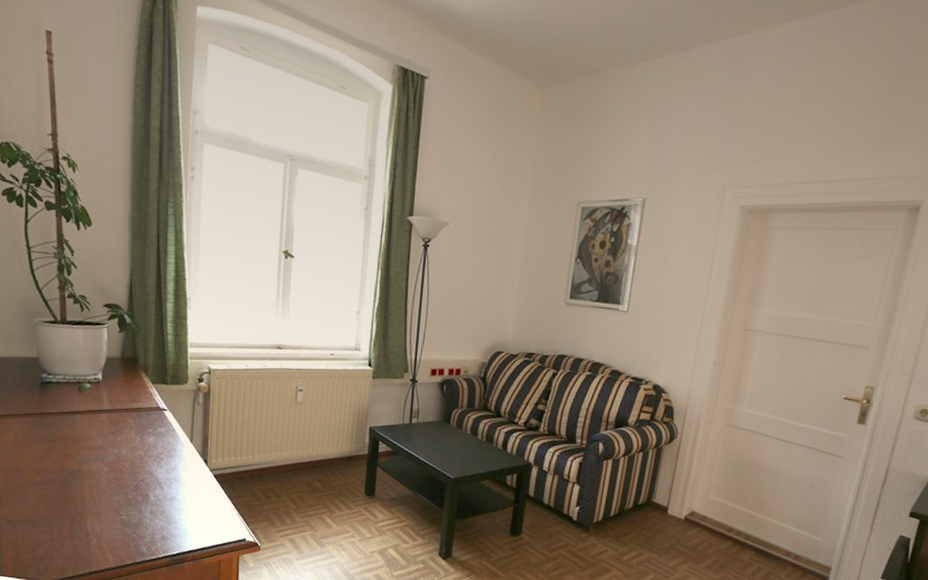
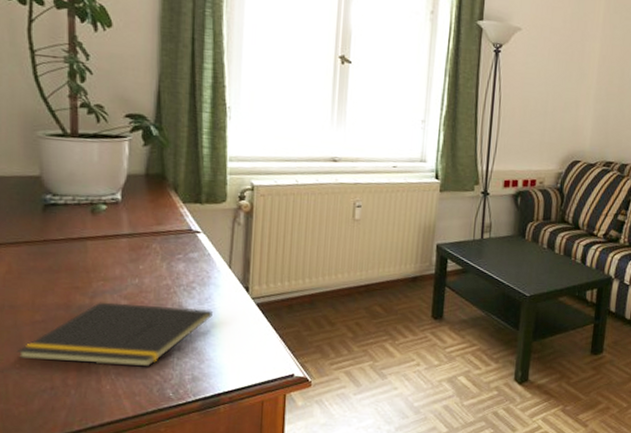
notepad: none [23,468,178,526] -> present [16,302,213,367]

